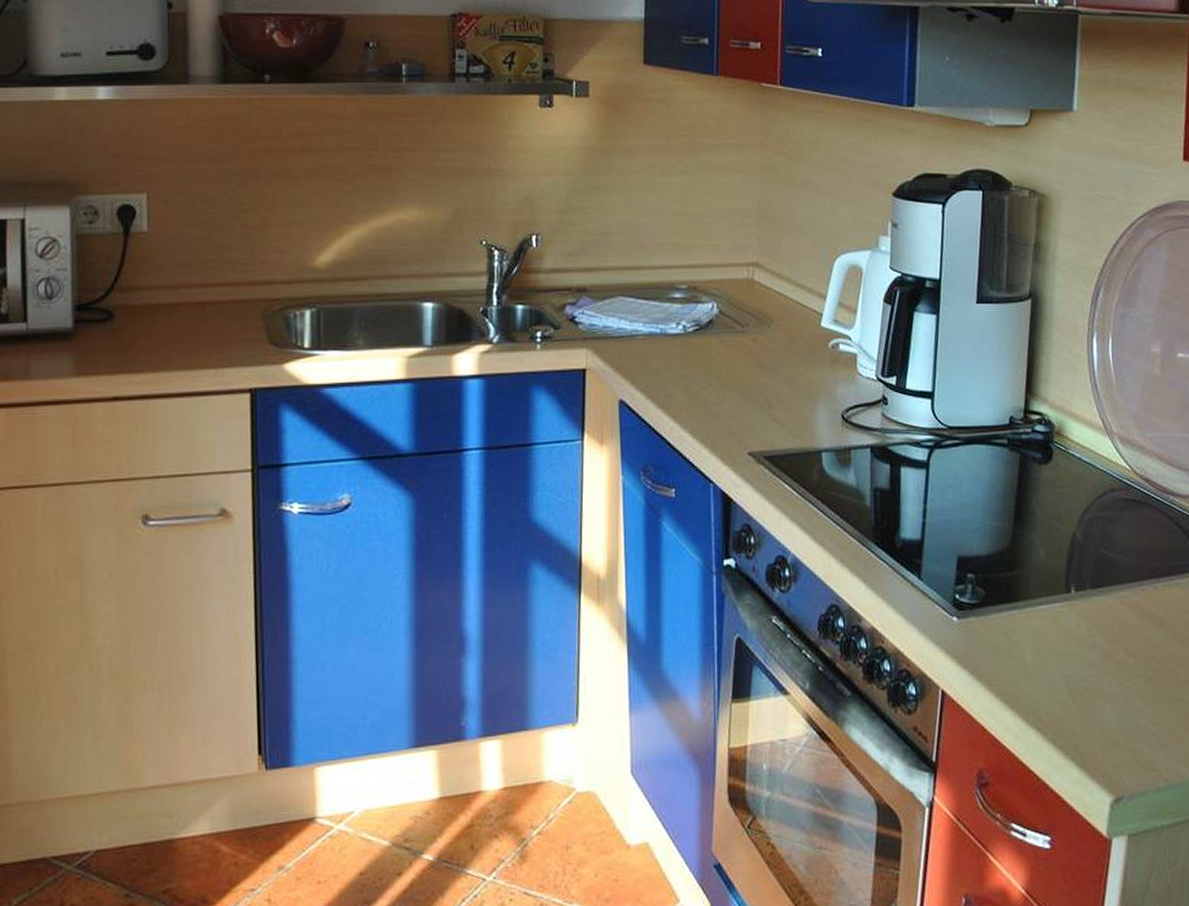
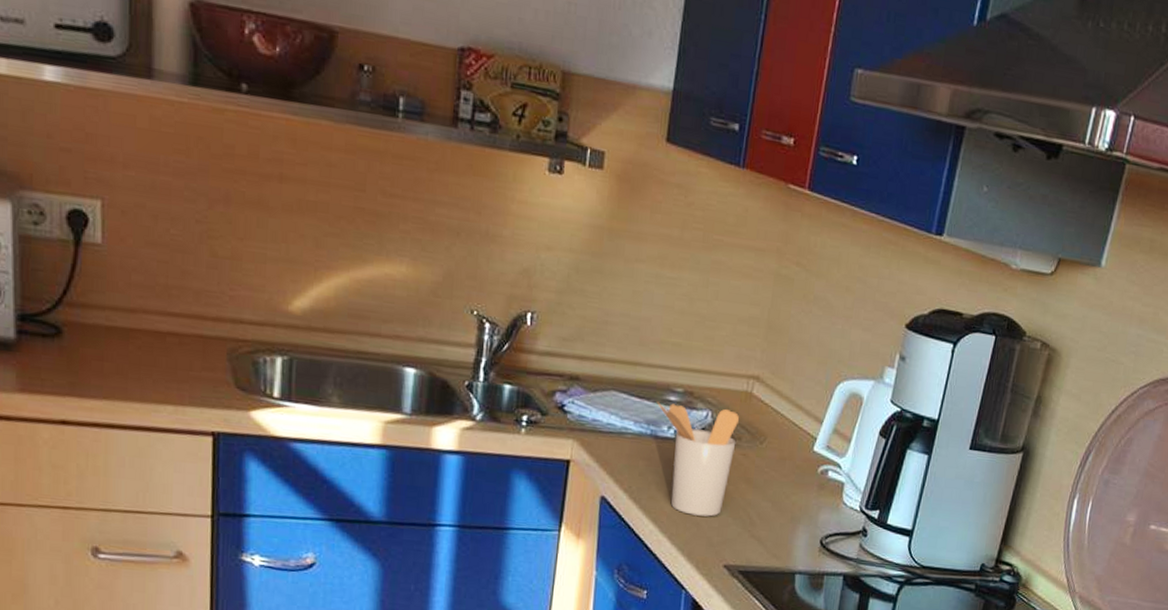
utensil holder: none [663,298,745,407] -> present [657,402,740,517]

